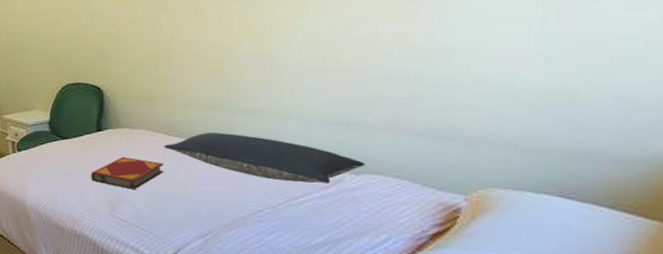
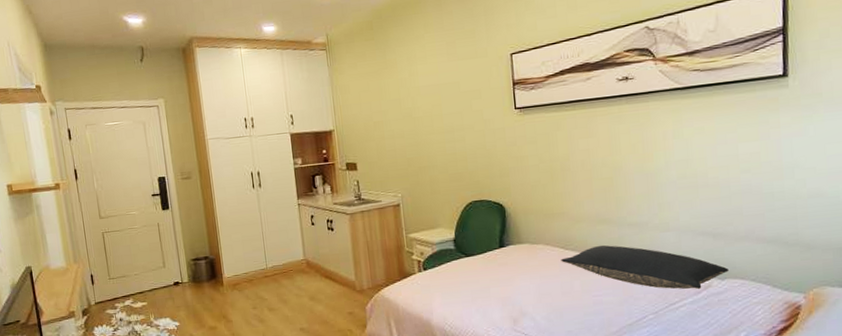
hardback book: present [91,156,165,190] -> none [494,271,562,304]

